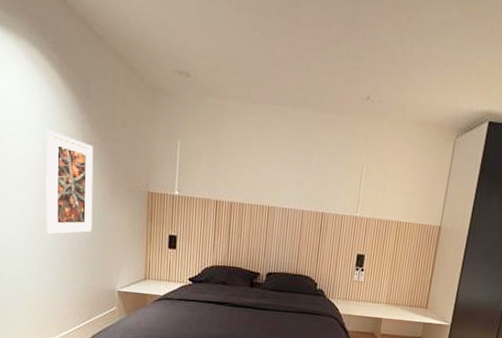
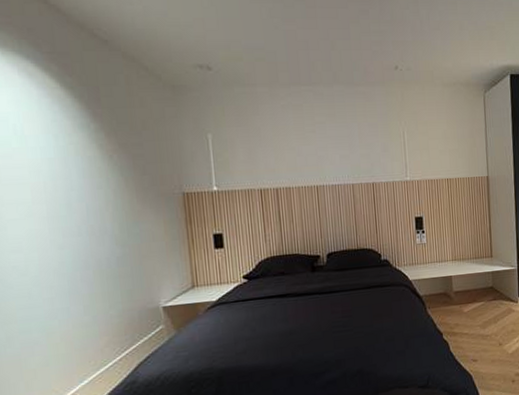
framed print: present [46,130,94,235] -> none [53,145,122,260]

